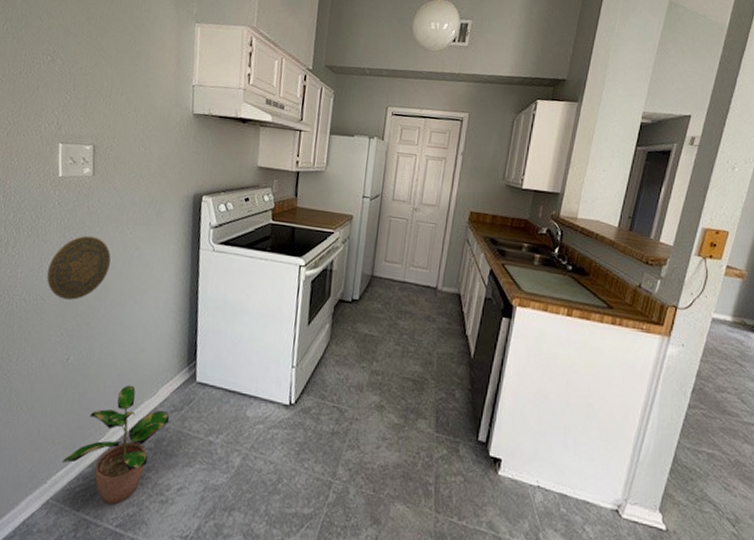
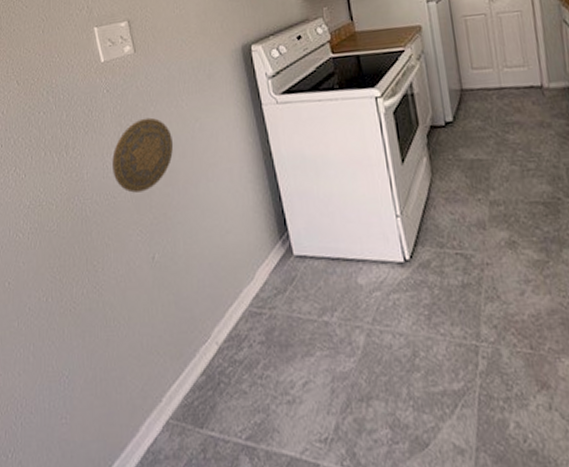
potted plant: present [62,385,170,505] -> none [173,273,275,414]

